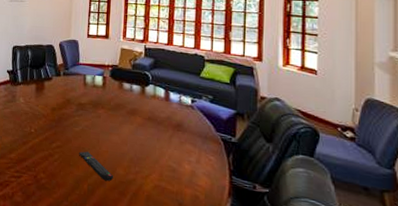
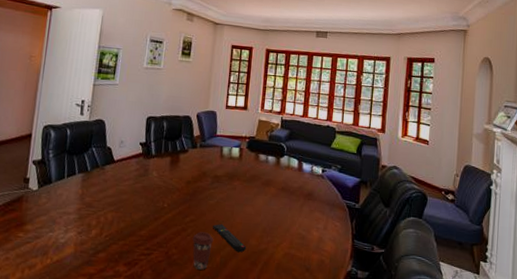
coffee cup: none [59,158,81,197] -> present [192,232,214,271]

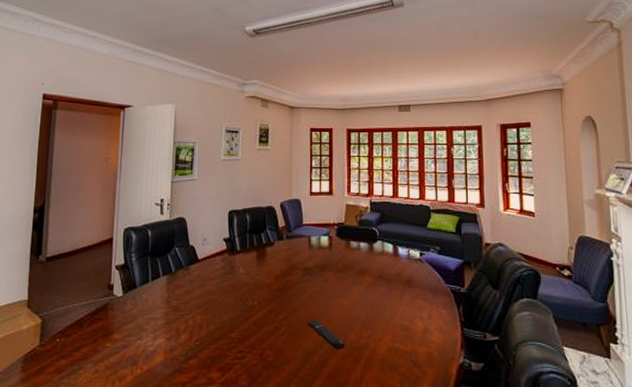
coffee cup: present [192,232,214,271] -> none [287,330,310,372]

